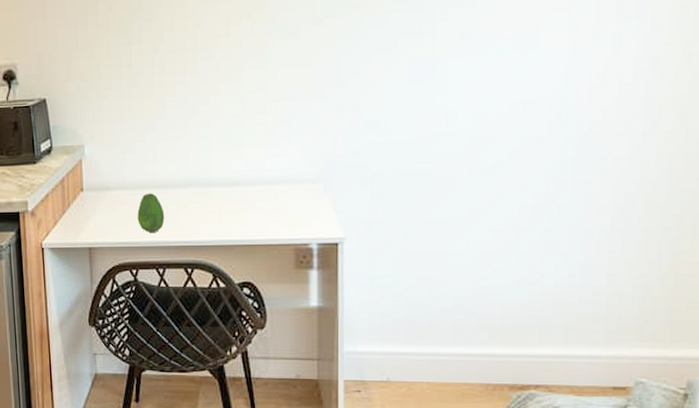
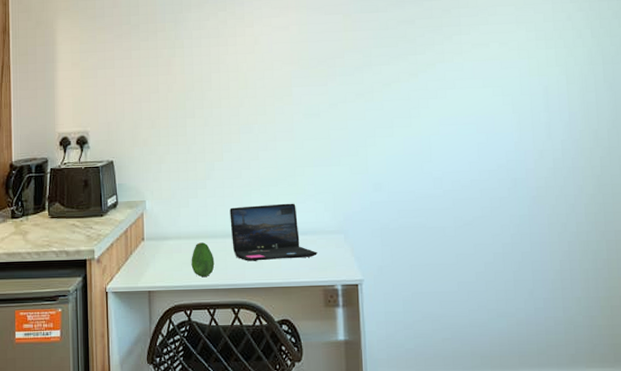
laptop: none [183,146,289,215] -> present [230,203,317,261]

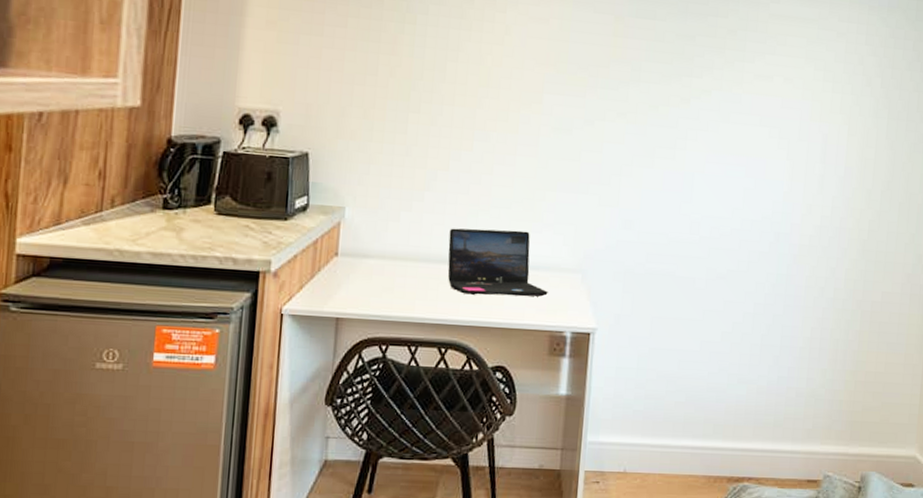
fruit: present [191,242,215,277] -> none [394,265,424,307]

